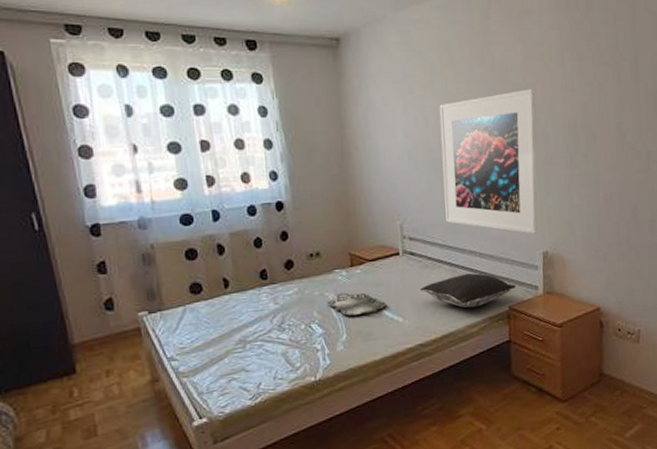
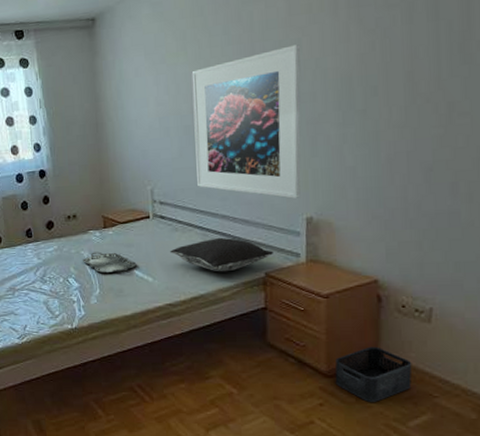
storage bin: none [568,368,627,420] -> present [335,346,412,402]

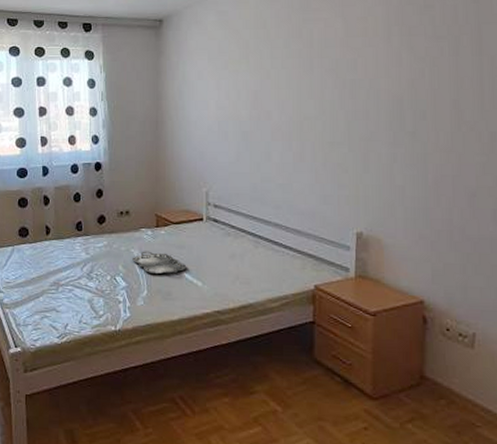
pillow: present [170,237,274,272] -> none [221,245,324,282]
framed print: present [191,44,301,199] -> none [252,64,355,212]
storage bin: present [335,346,412,402] -> none [380,369,456,429]

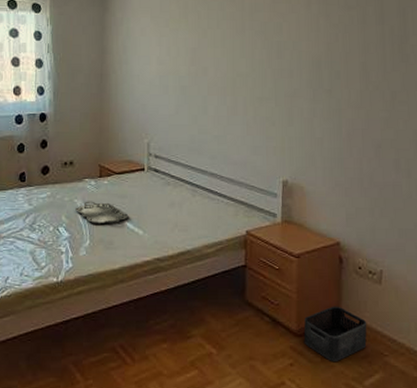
storage bin: none [380,369,456,429] -> present [303,306,367,361]

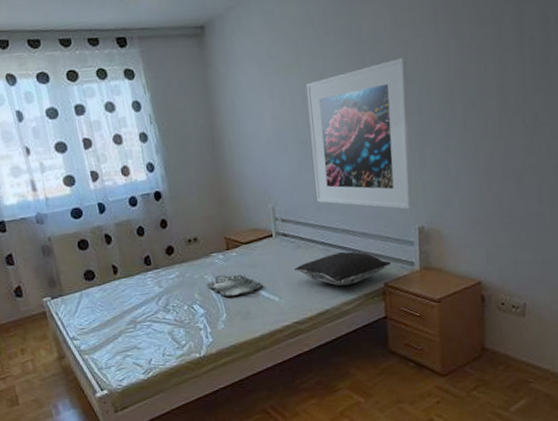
pillow: none [161,194,255,228] -> present [294,251,392,286]
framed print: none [190,28,281,162] -> present [305,58,413,210]
storage bin: present [303,306,367,361] -> none [448,343,512,394]

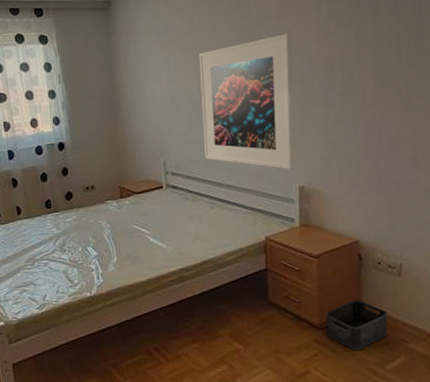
serving tray: present [207,274,264,297] -> none [101,221,153,241]
pillow: present [294,251,392,286] -> none [182,205,273,238]
storage bin: none [448,343,512,394] -> present [326,300,388,350]

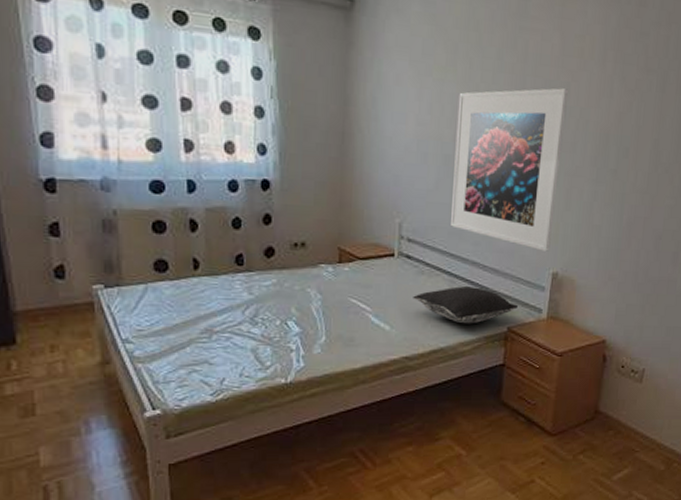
pillow: none [182,205,273,238] -> present [413,285,519,324]
storage bin: present [326,300,388,350] -> none [557,405,623,459]

